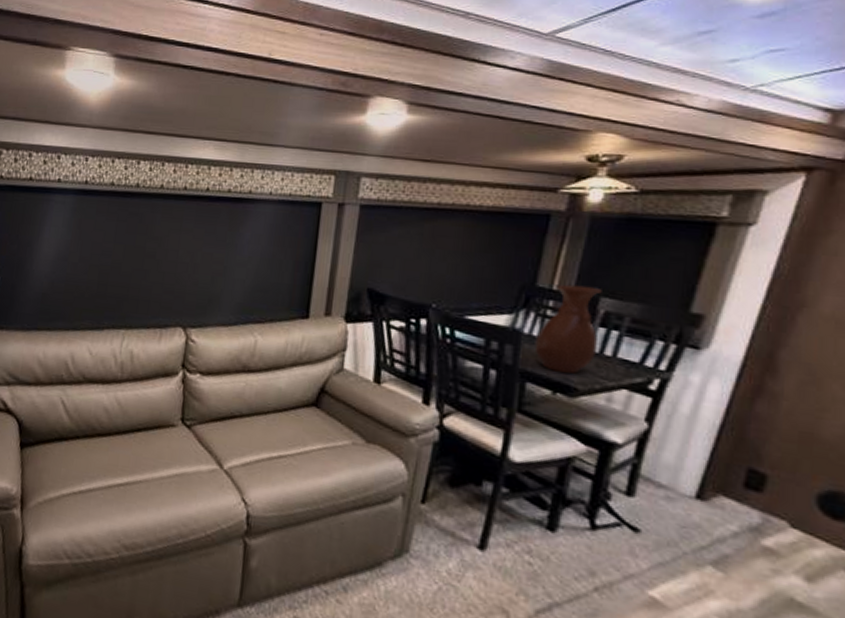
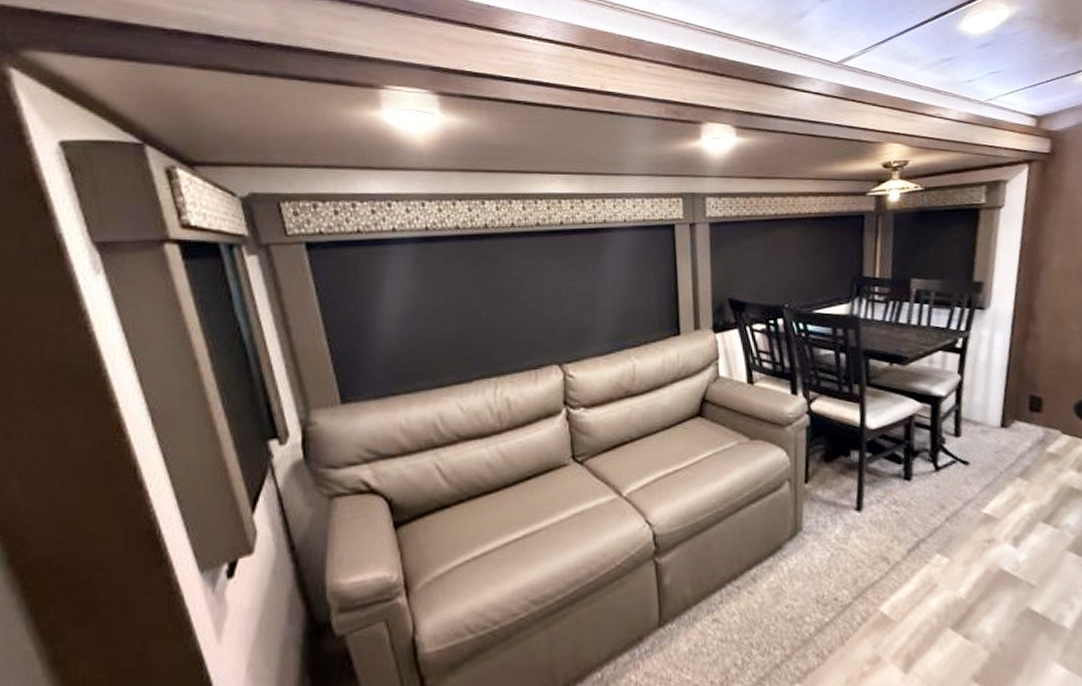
vase: present [534,284,602,374] -> none [870,271,916,346]

